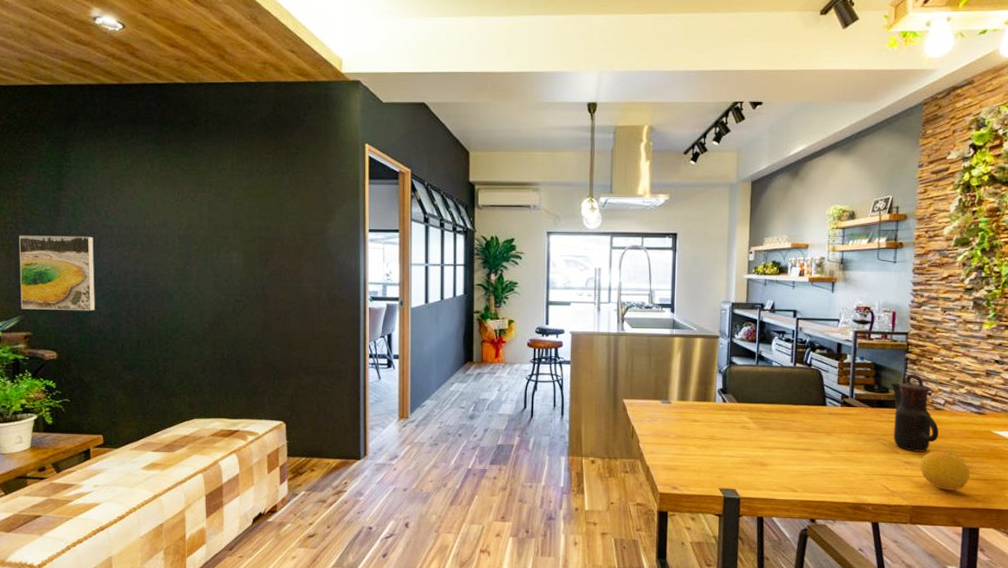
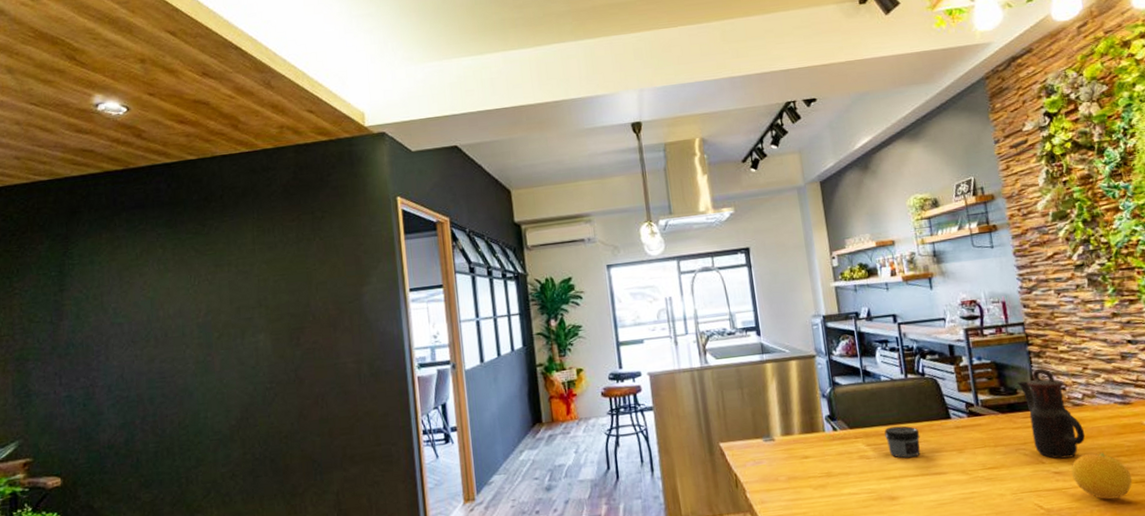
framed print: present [19,235,96,311] -> none [16,338,105,433]
jar: none [767,406,797,434] -> present [884,425,920,459]

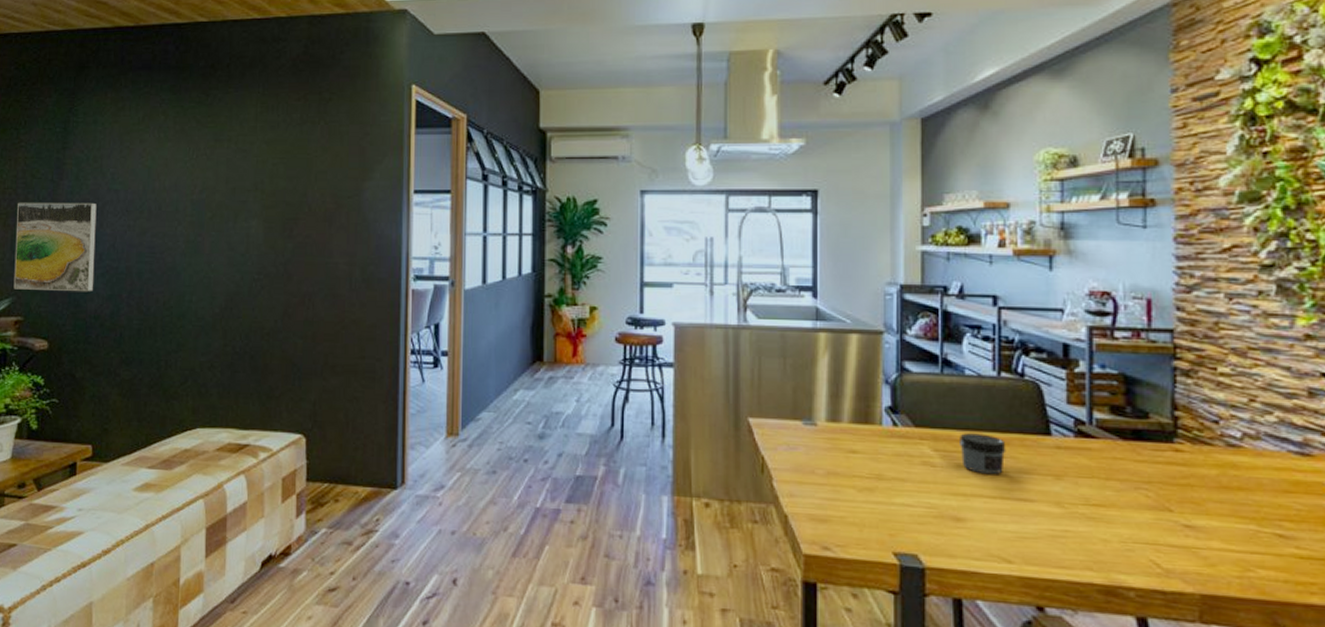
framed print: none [16,338,105,433] -> present [13,202,97,292]
teapot: present [1016,368,1086,459] -> none [1150,391,1238,511]
fruit: present [1071,452,1133,500] -> none [1209,510,1296,575]

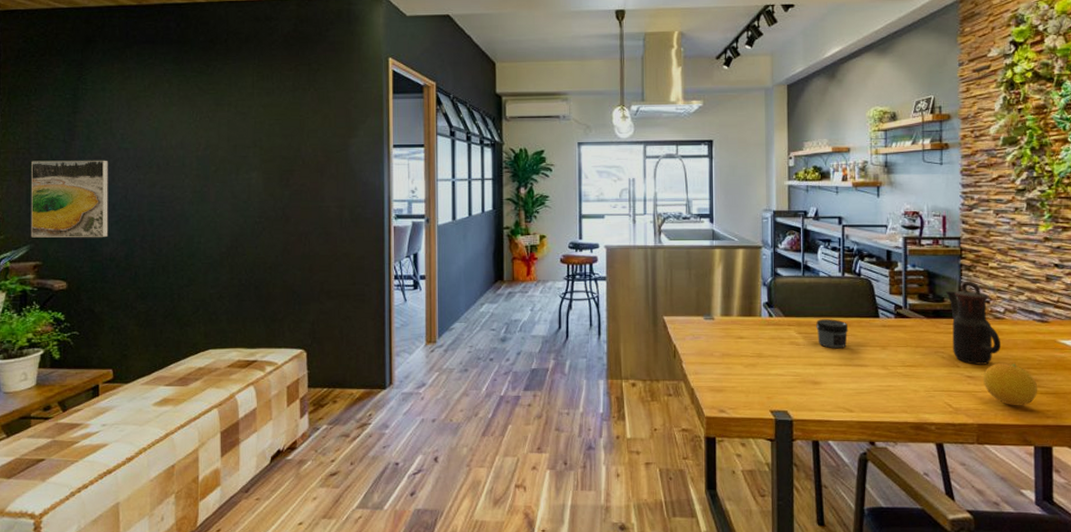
teapot: none [1150,391,1238,511] -> present [945,281,1001,365]
fruit: none [1209,510,1296,575] -> present [983,363,1038,407]

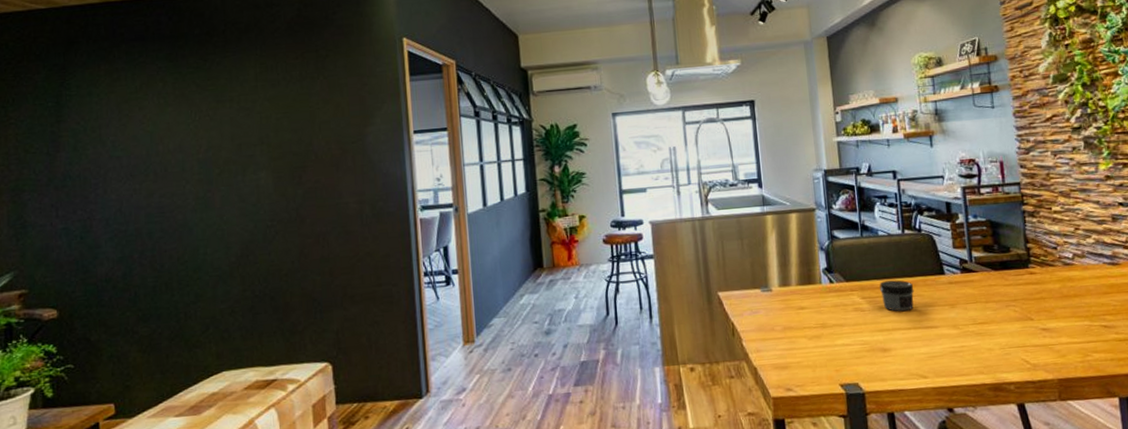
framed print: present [31,160,109,238] -> none [12,171,103,264]
teapot: present [945,281,1001,365] -> none [1010,227,1074,316]
fruit: present [983,363,1038,407] -> none [1058,311,1117,357]

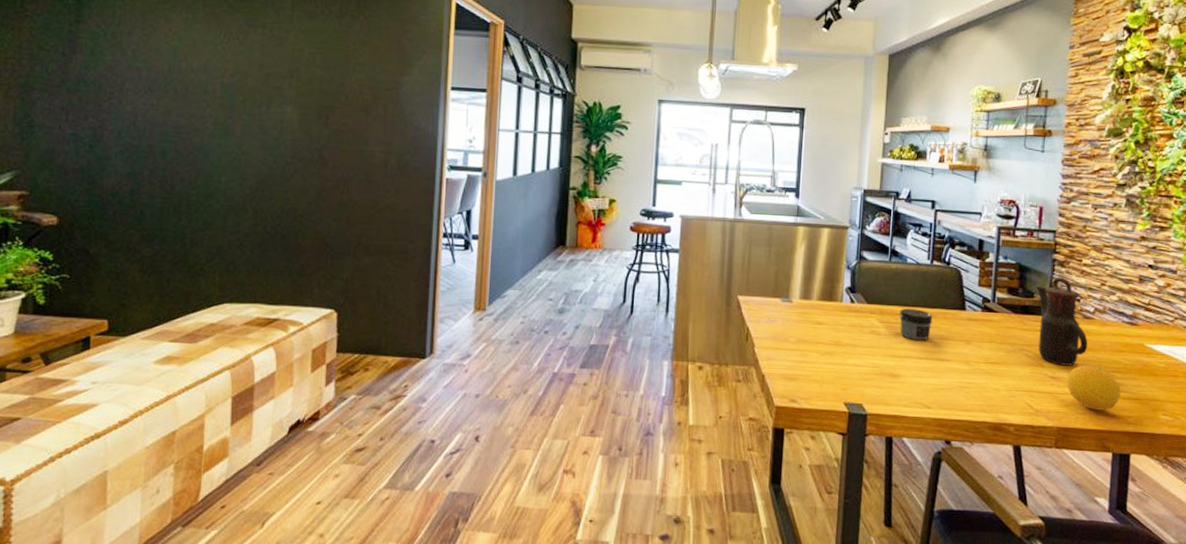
teapot: none [1010,227,1074,316] -> present [1035,277,1088,366]
fruit: none [1058,311,1117,357] -> present [1067,365,1121,412]

